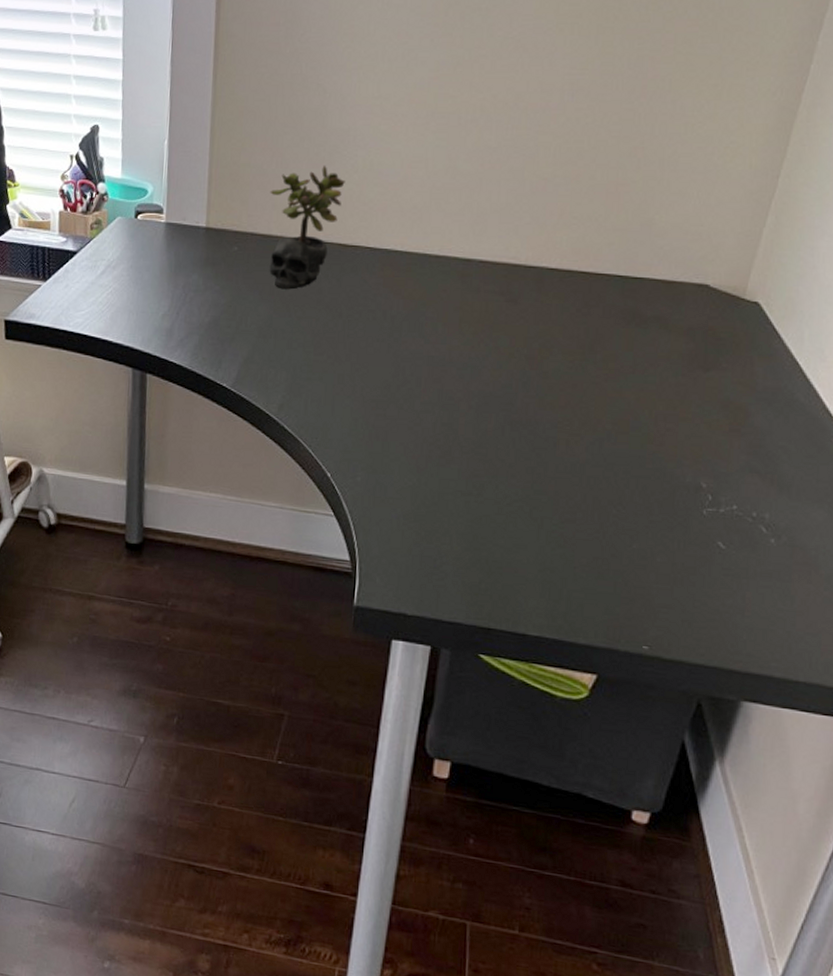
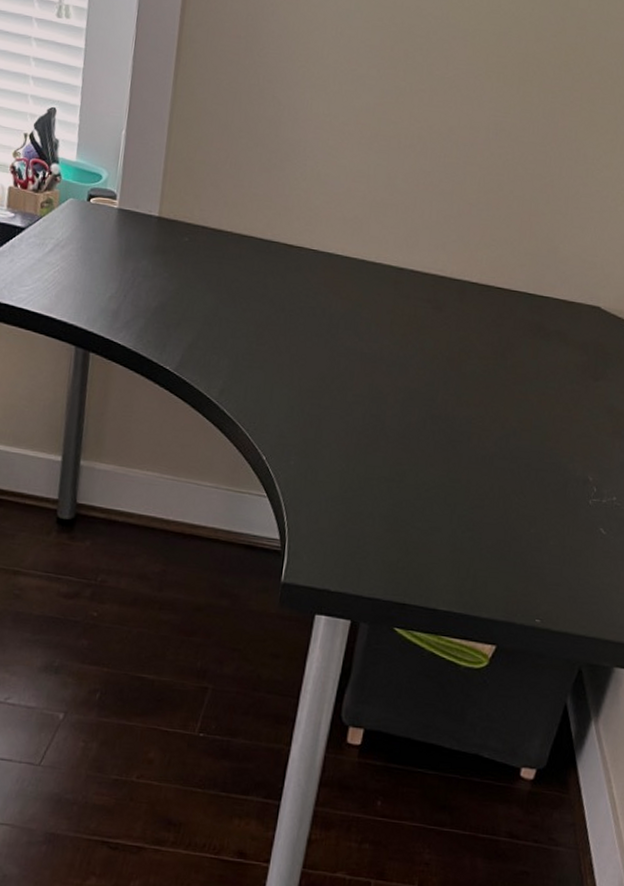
succulent plant: present [269,165,345,290] -> none [217,170,294,283]

